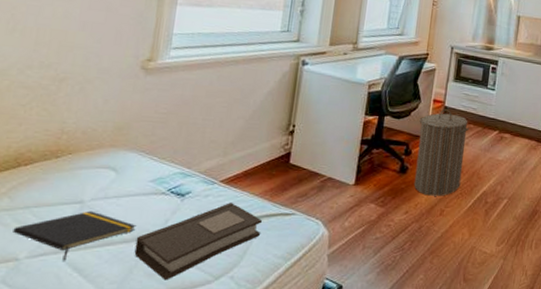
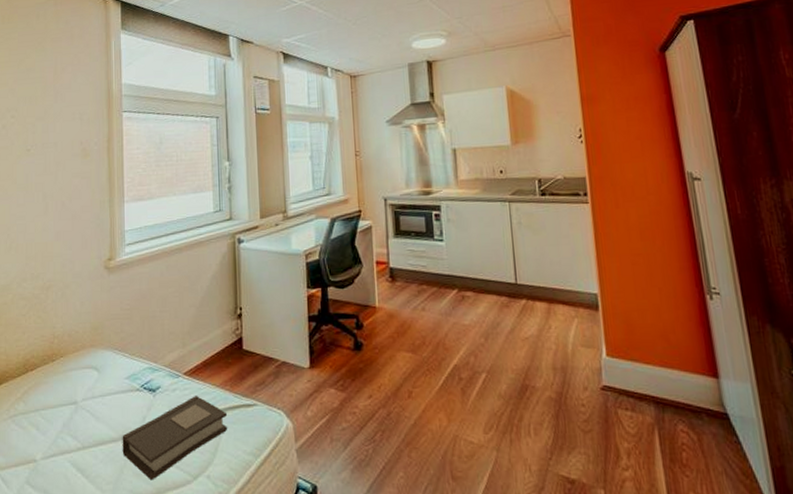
notepad: present [13,210,137,261] -> none [29,411,120,462]
laundry hamper: present [414,109,470,196] -> none [365,271,426,375]

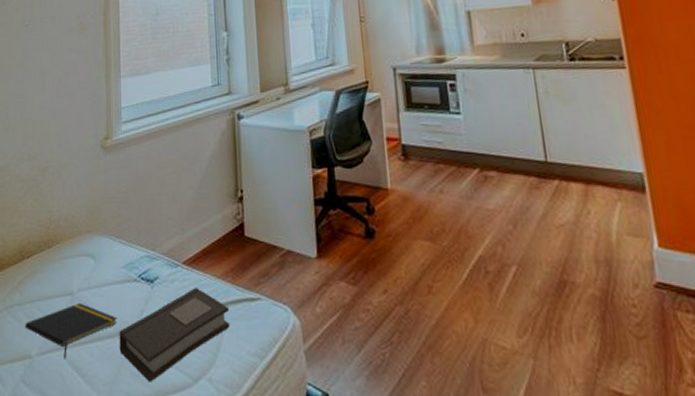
notepad: none [29,411,120,462] -> present [25,302,117,359]

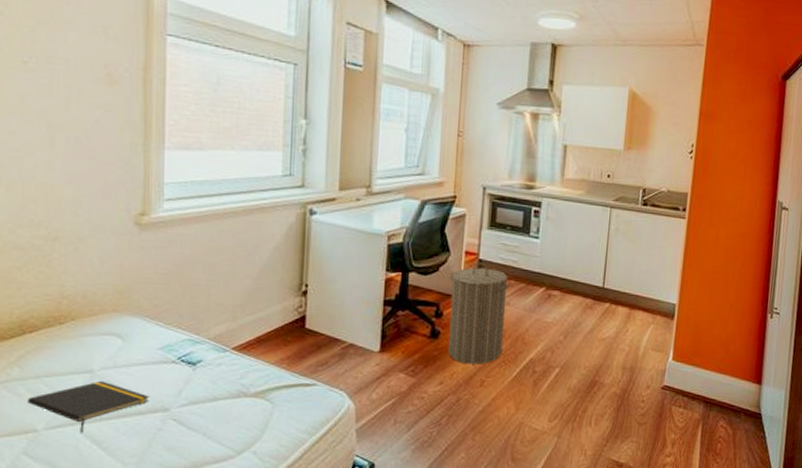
book: present [119,288,231,383] -> none [151,372,281,455]
laundry hamper: none [375,148,446,267] -> present [448,263,510,365]

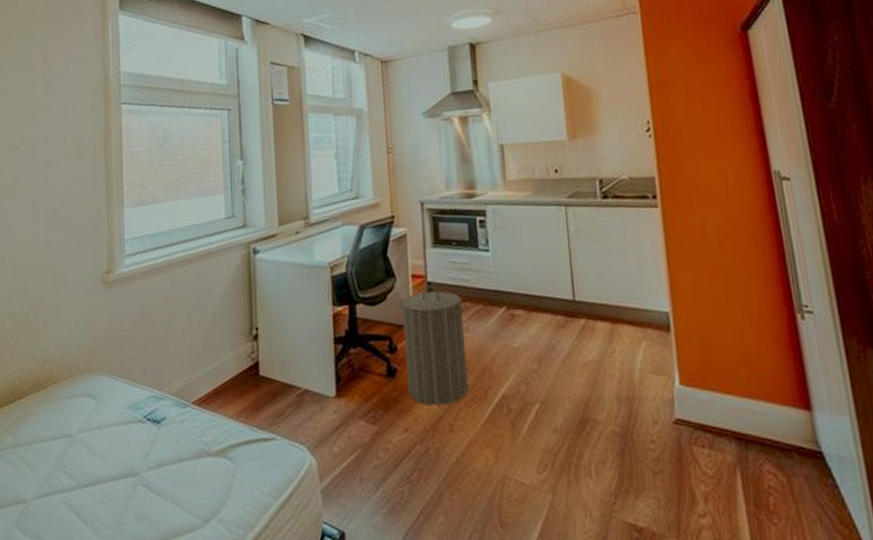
notepad: present [27,380,150,433] -> none [18,445,121,503]

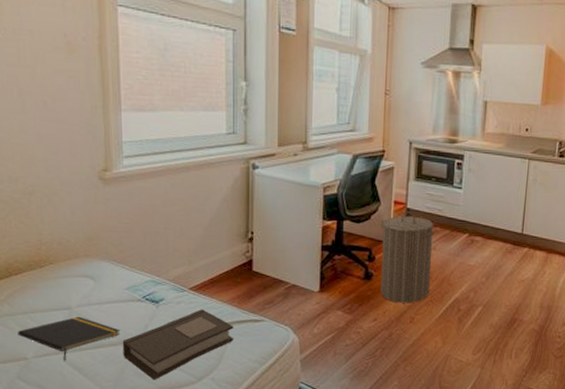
notepad: none [18,445,121,503] -> present [17,316,121,361]
book: none [123,428,243,525] -> present [122,309,234,380]

